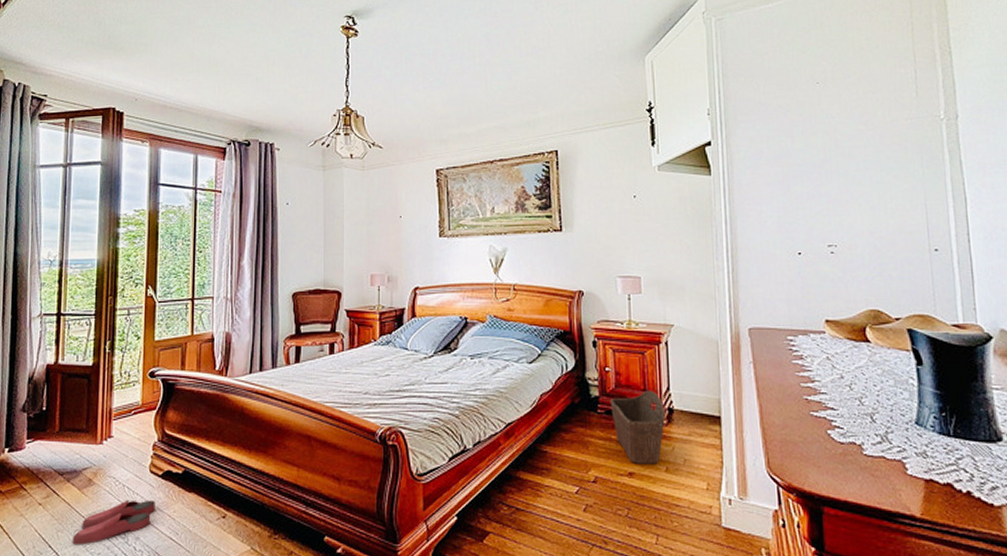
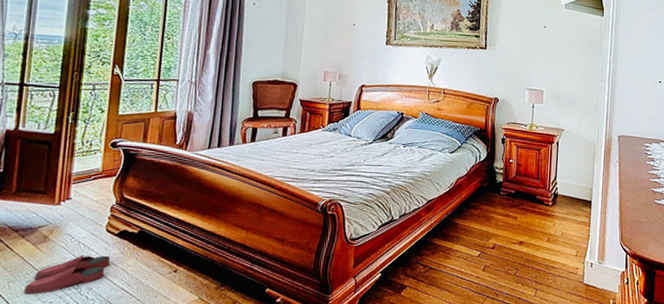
wicker basket: present [609,390,667,465] -> none [510,178,552,236]

